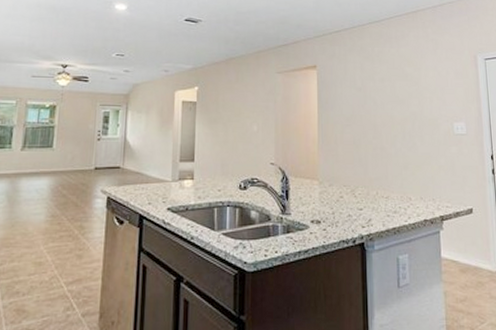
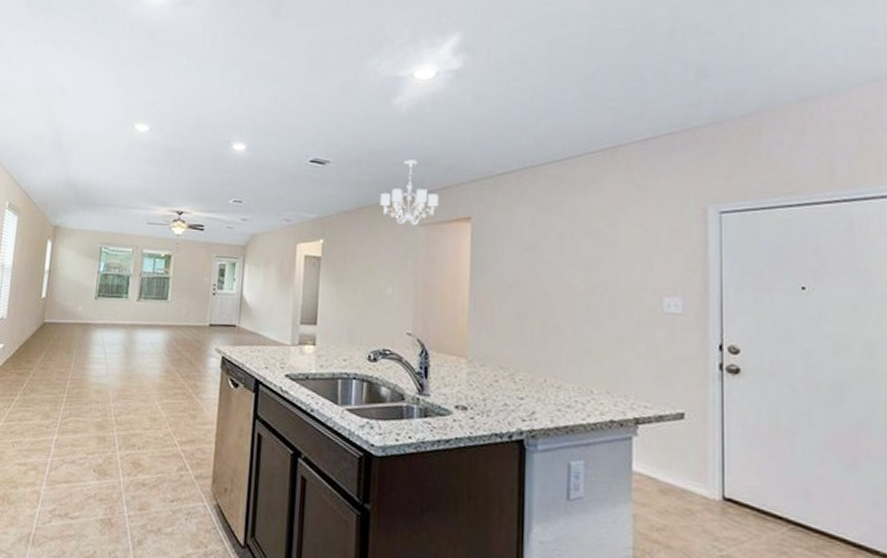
chandelier: none [244,19,292,73] -> present [379,159,439,226]

